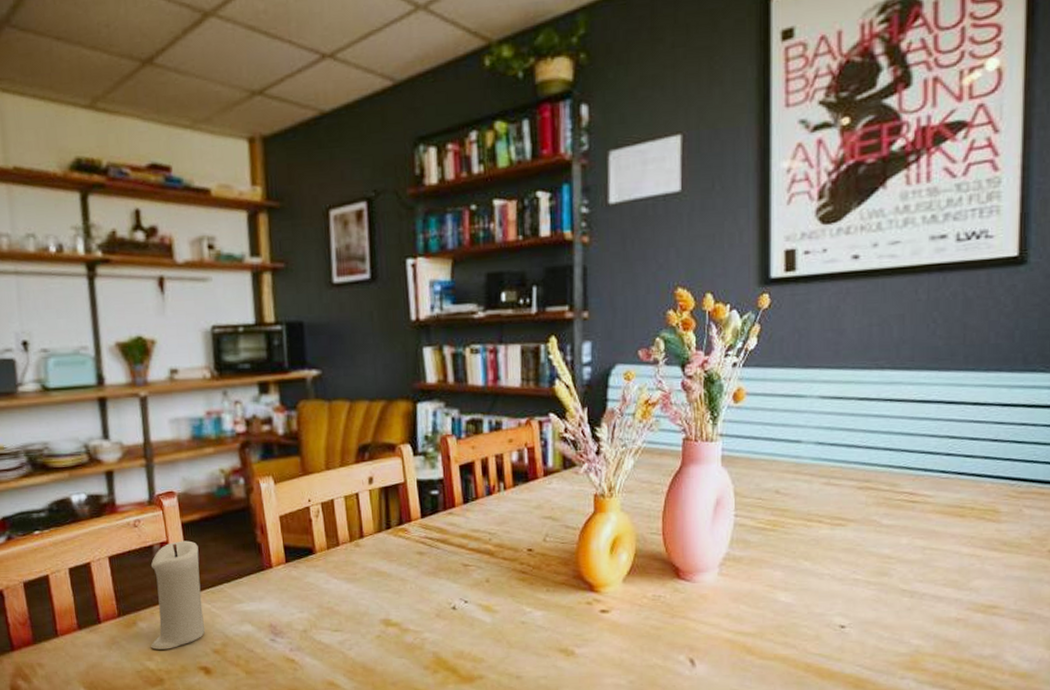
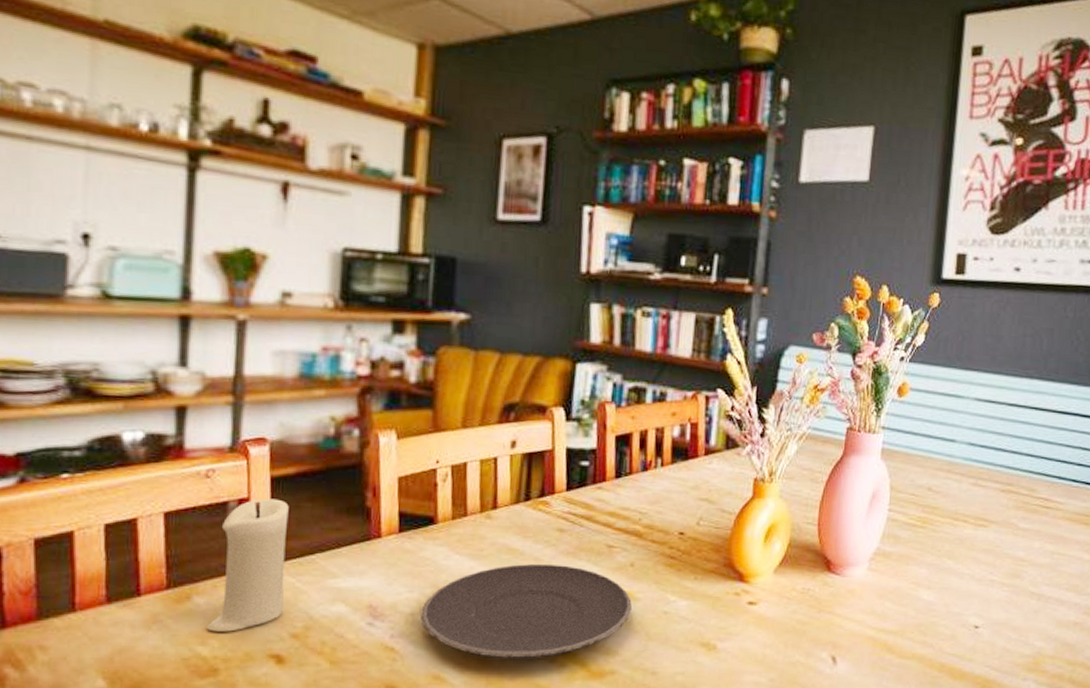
plate: none [311,583,492,667] -> present [420,563,632,659]

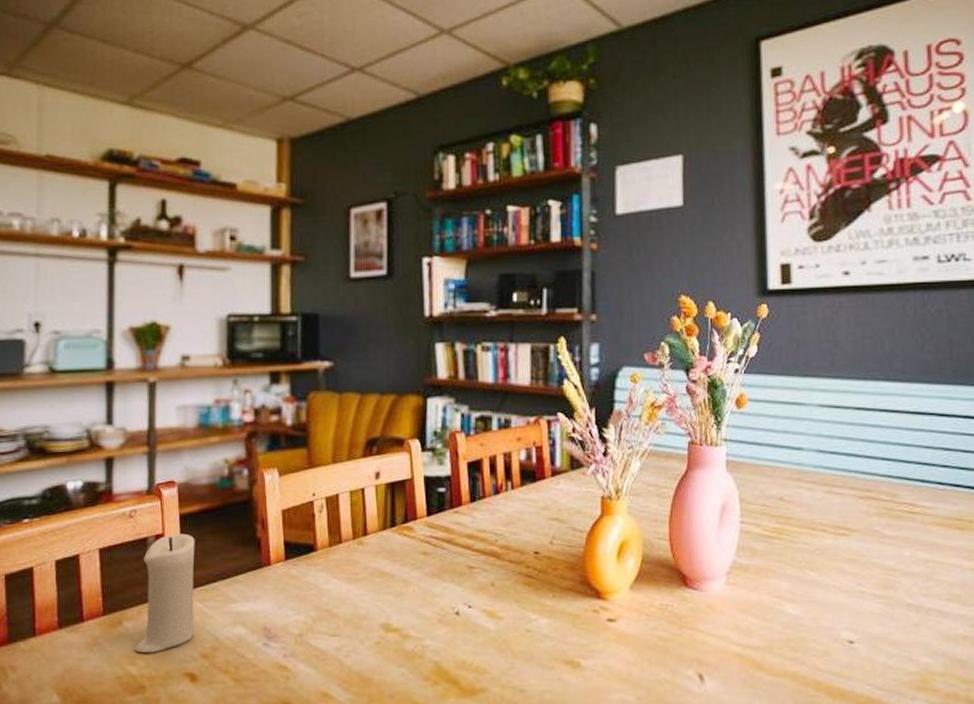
plate: present [420,563,632,659] -> none [308,585,496,677]

